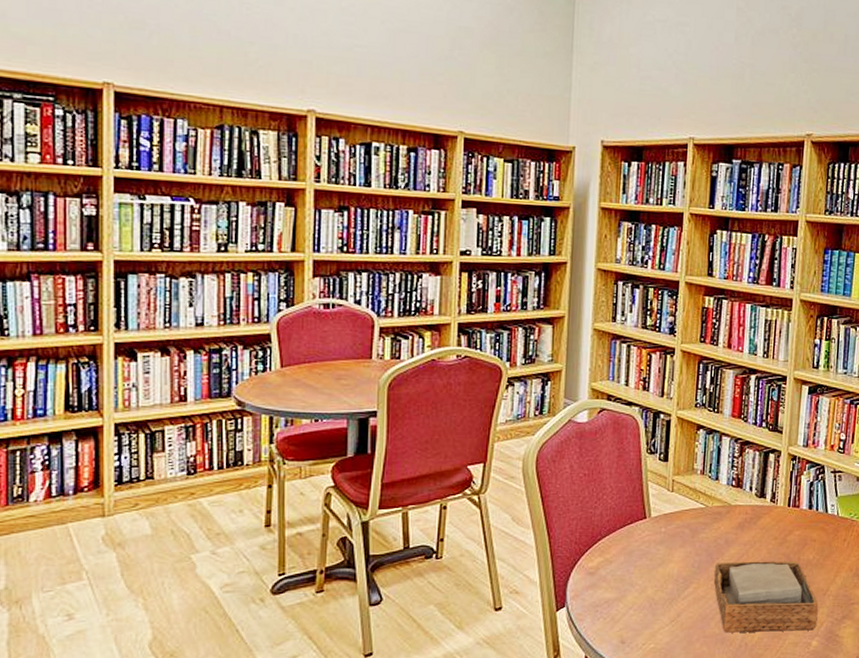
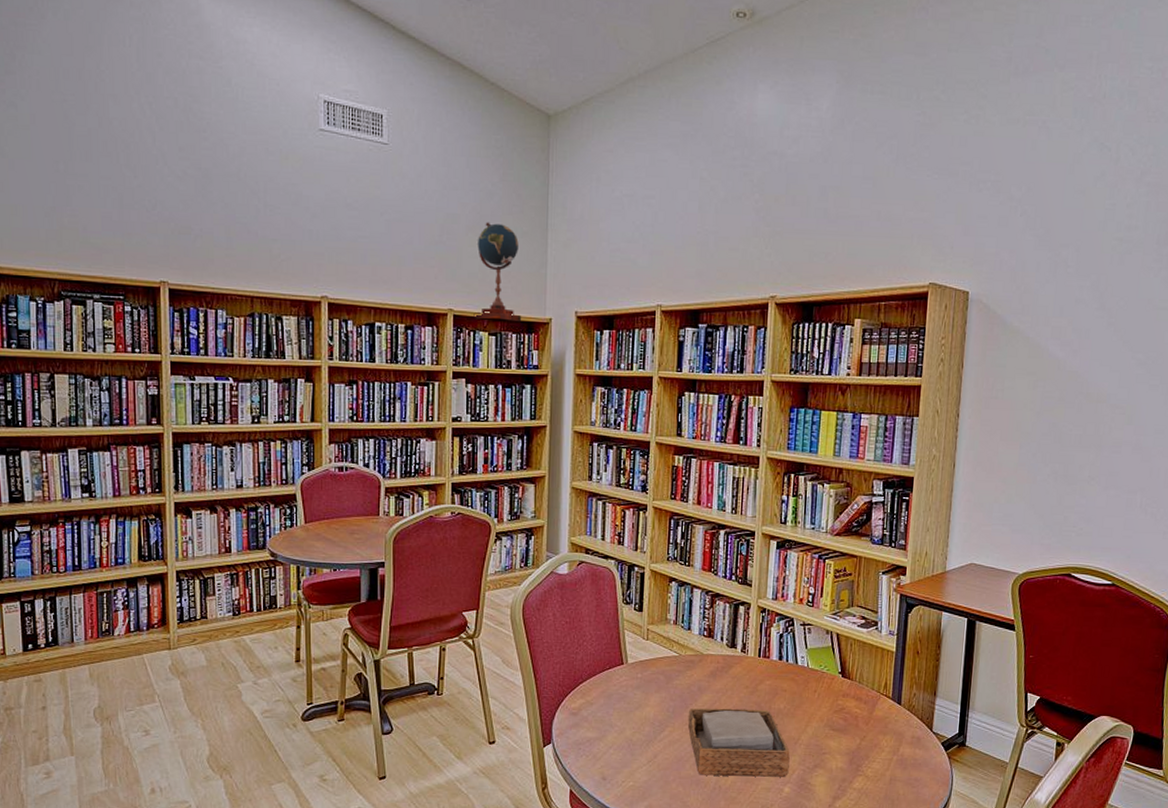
globe: none [487,38,541,150] -> present [473,222,521,323]

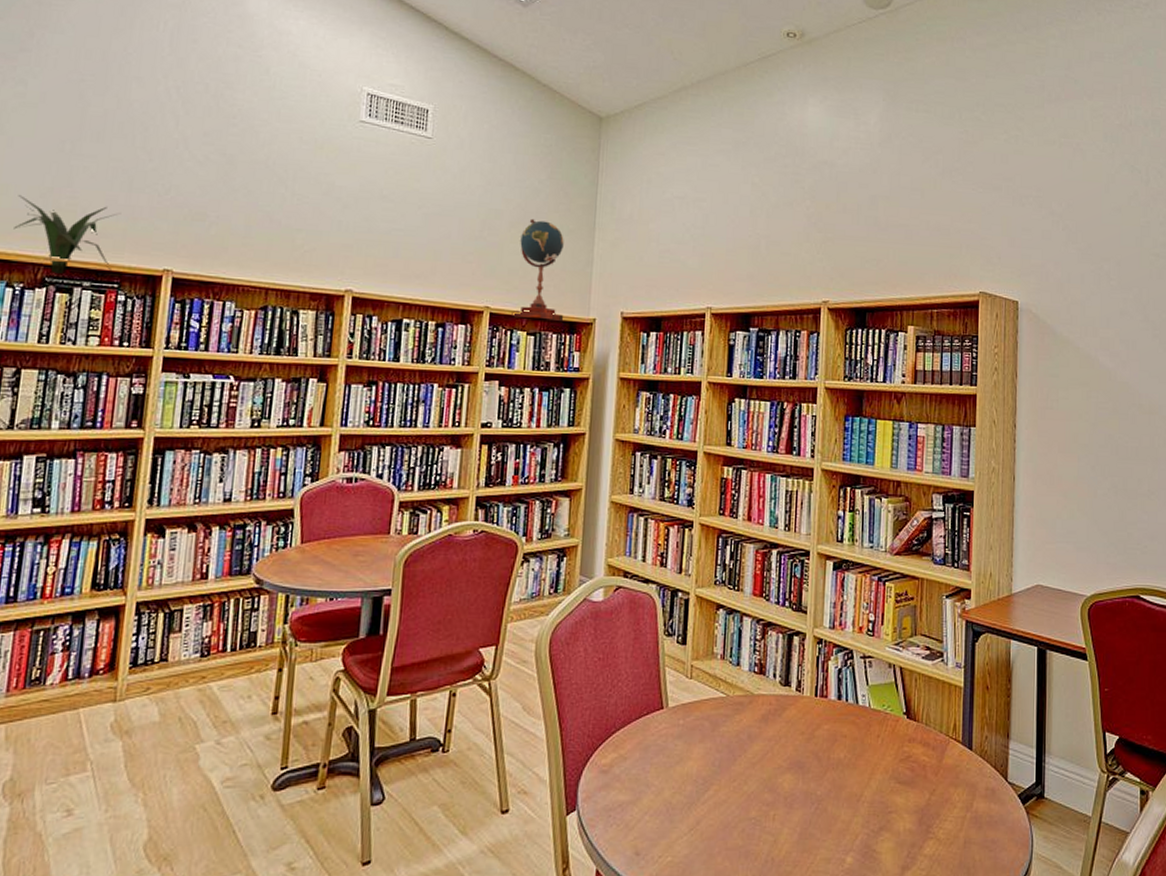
plant: none [26,215,120,289] -> present [15,195,121,277]
napkin holder: present [687,708,790,777] -> none [735,760,852,845]

